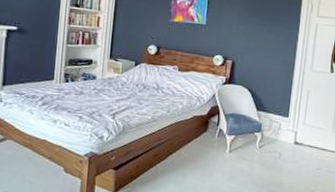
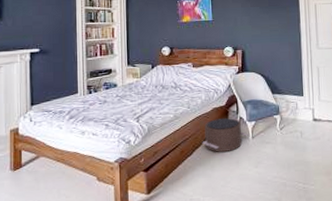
pouf: none [177,127,227,162] -> present [202,118,249,152]

